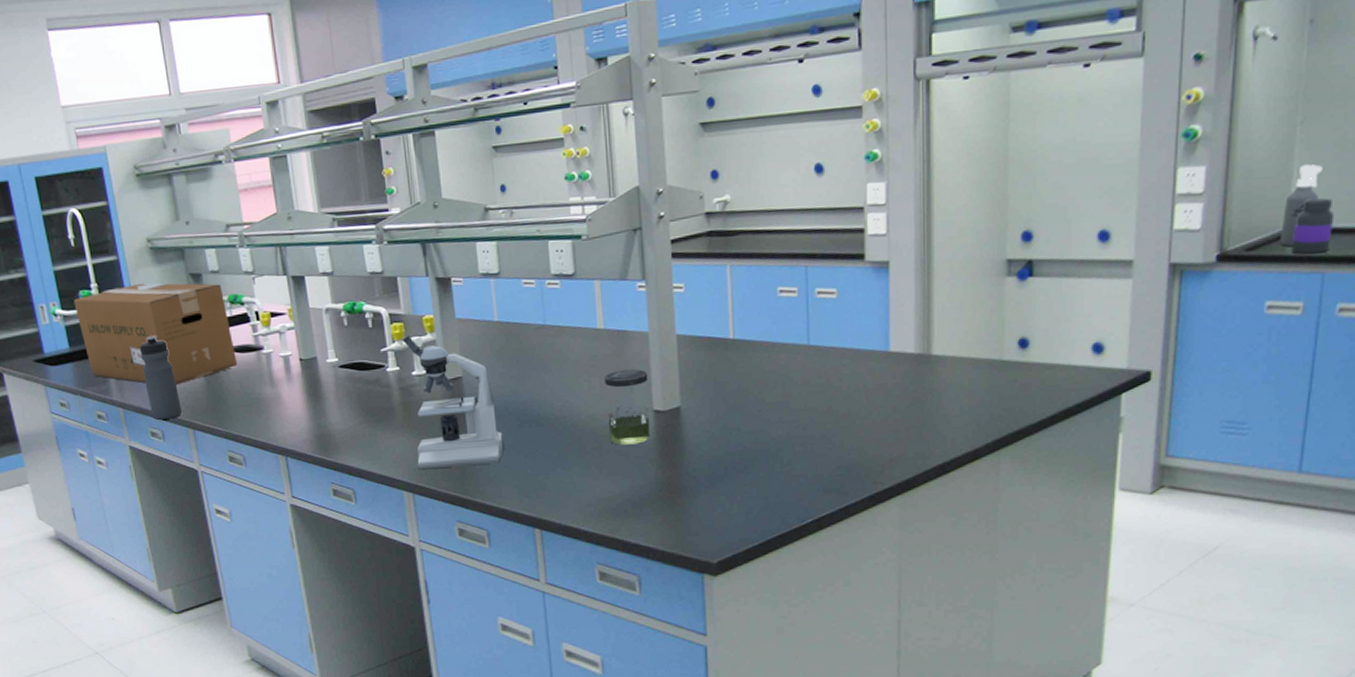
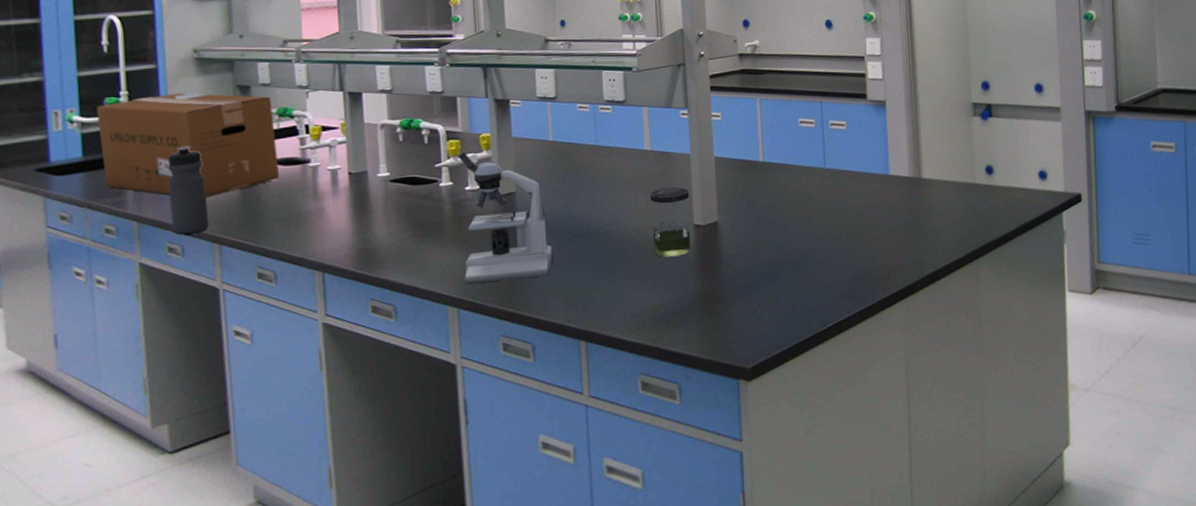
spray bottle: present [1280,163,1323,246] -> none [1154,43,1174,101]
jar: present [1292,198,1335,255] -> none [1162,68,1186,109]

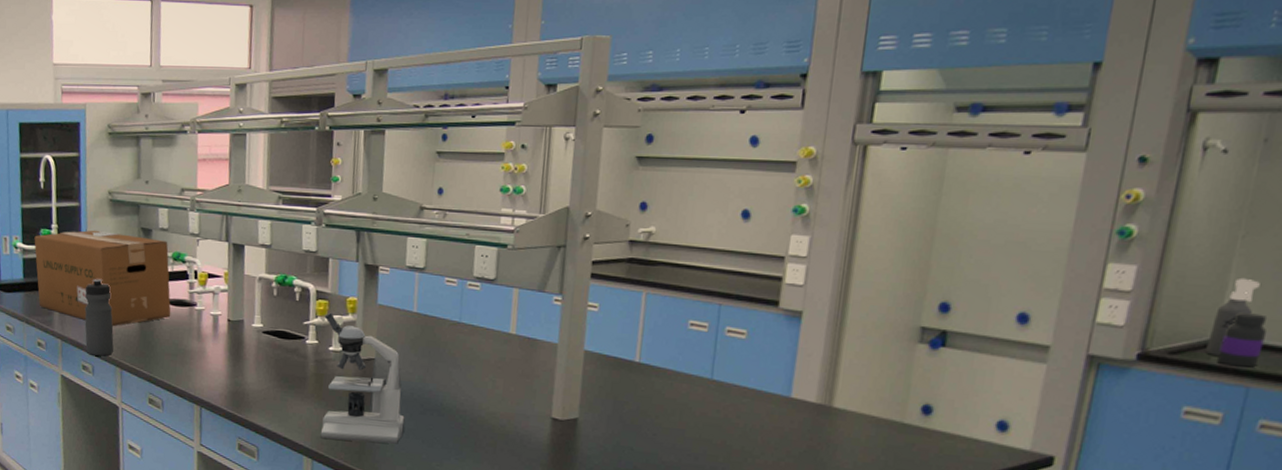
jar: present [650,187,691,257] -> none [505,375,552,447]
spray bottle: none [1154,43,1174,101] -> present [1206,277,1260,356]
jar: none [1162,68,1186,109] -> present [1217,312,1268,369]

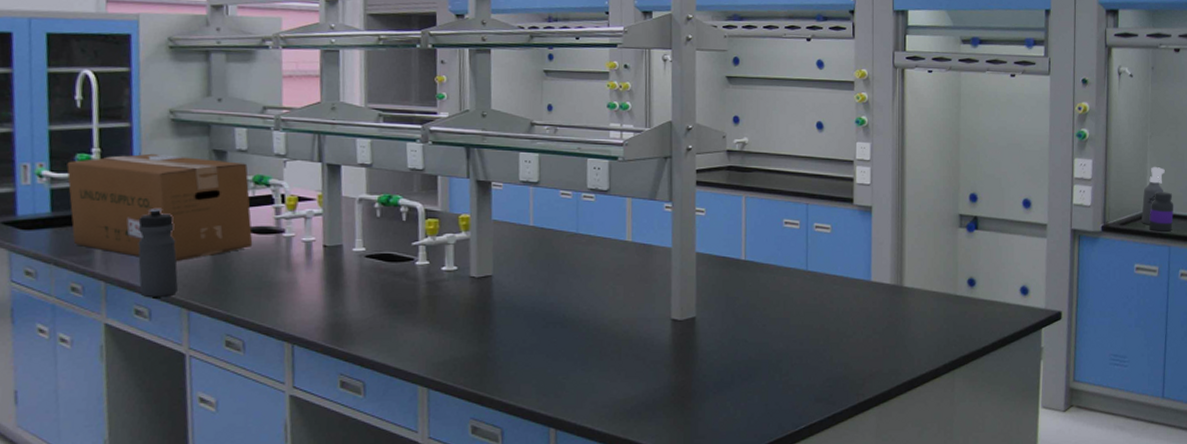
microscope: present [320,312,405,444] -> none [435,231,528,365]

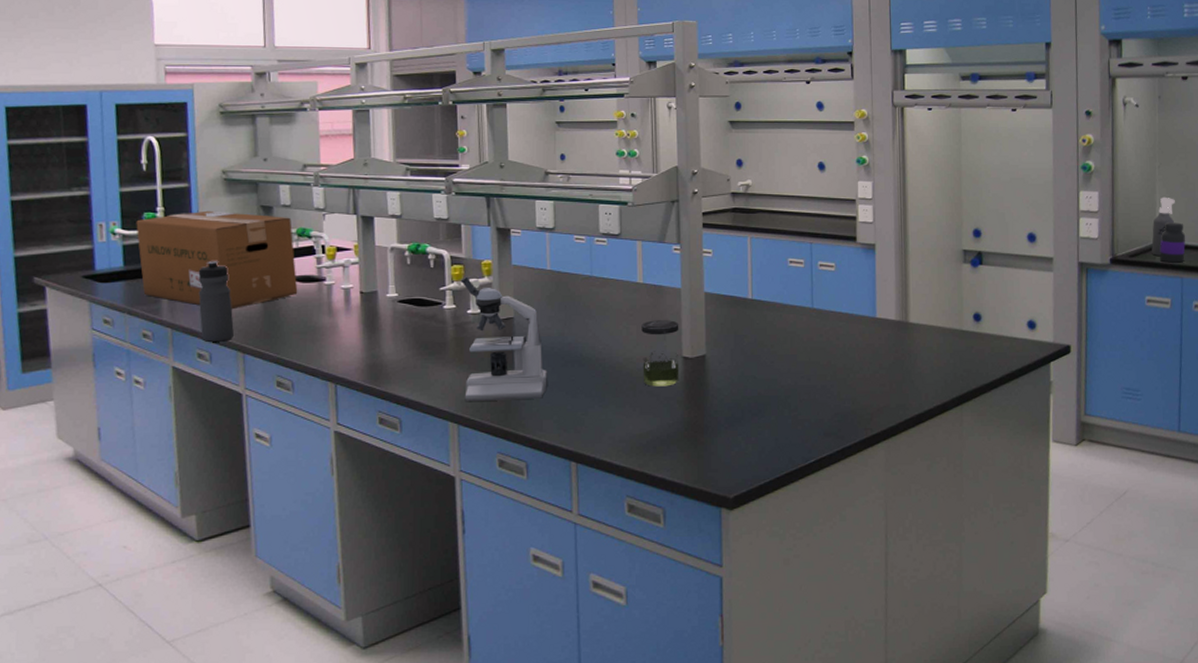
microscope: none [435,231,528,365] -> present [460,276,549,402]
jar: none [629,280,669,350] -> present [641,320,679,387]

